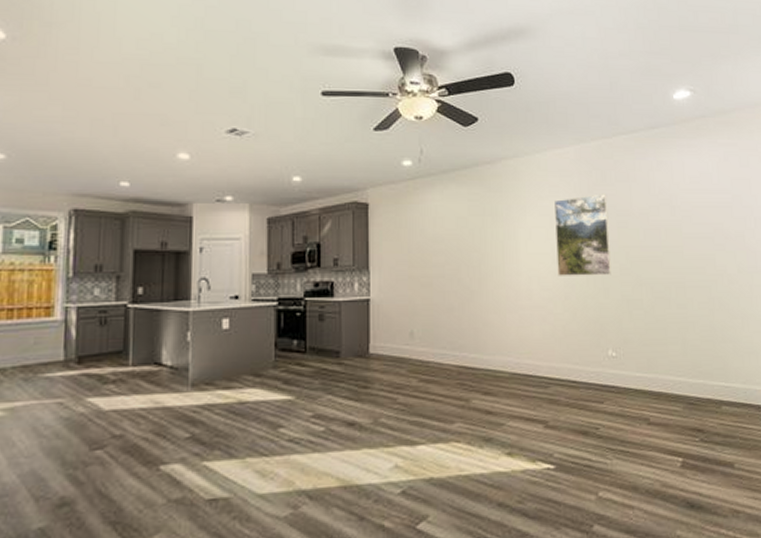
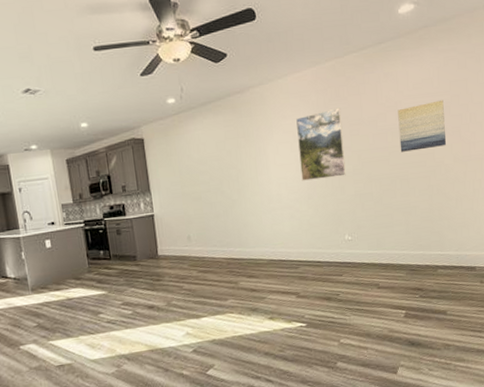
wall art: none [672,199,729,254] -> present [398,100,447,152]

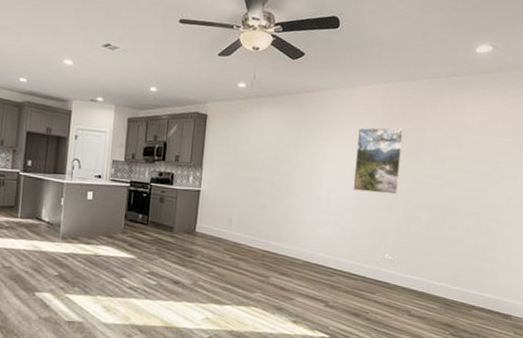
wall art: present [398,100,447,152] -> none [455,141,506,187]

